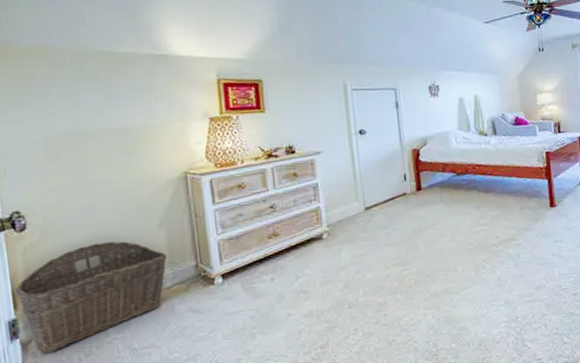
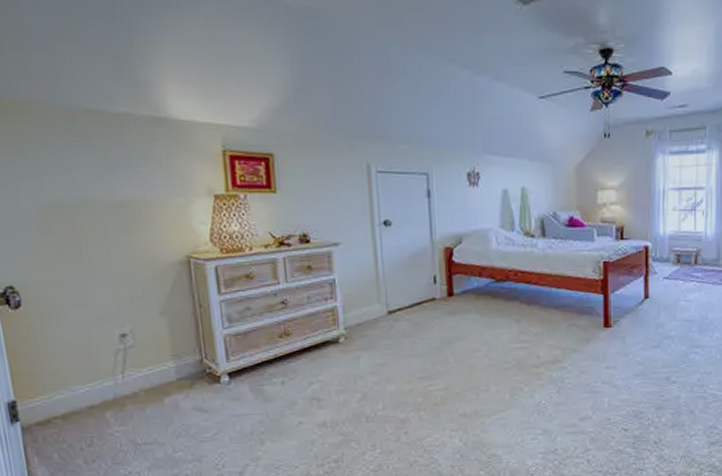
wicker basket: present [15,241,168,354] -> none [12,327,170,440]

